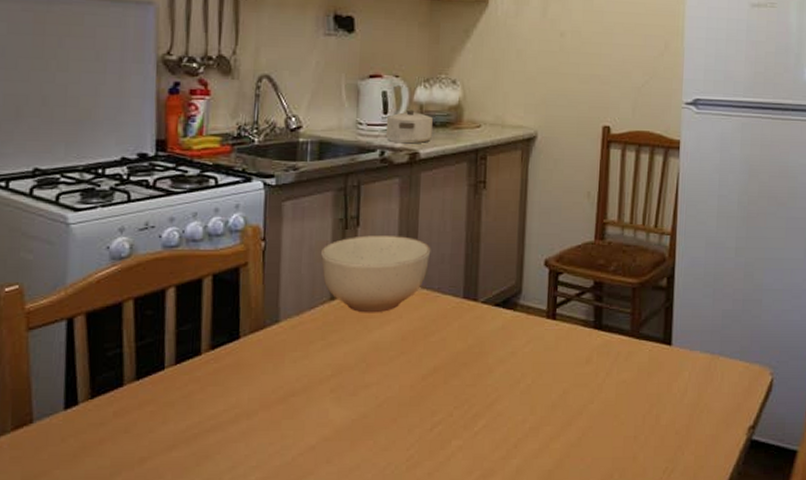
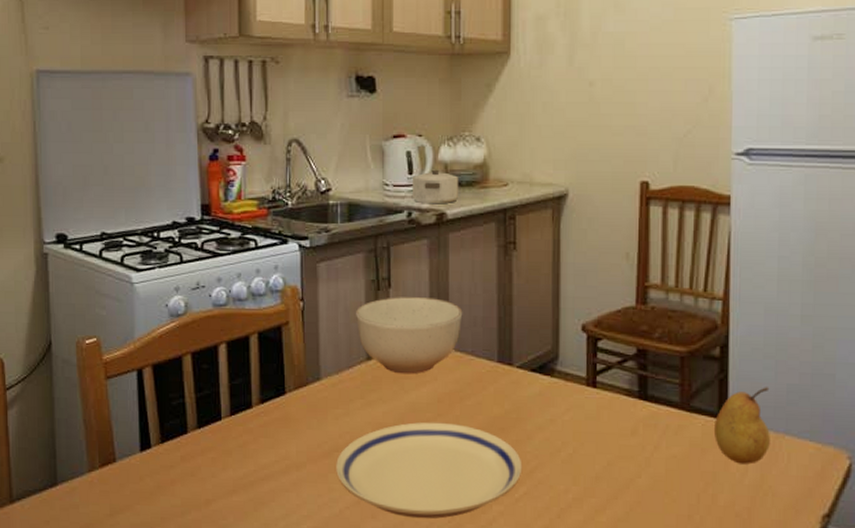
plate: none [291,360,483,460] -> present [336,422,523,519]
fruit: none [659,313,708,385] -> present [713,387,770,465]

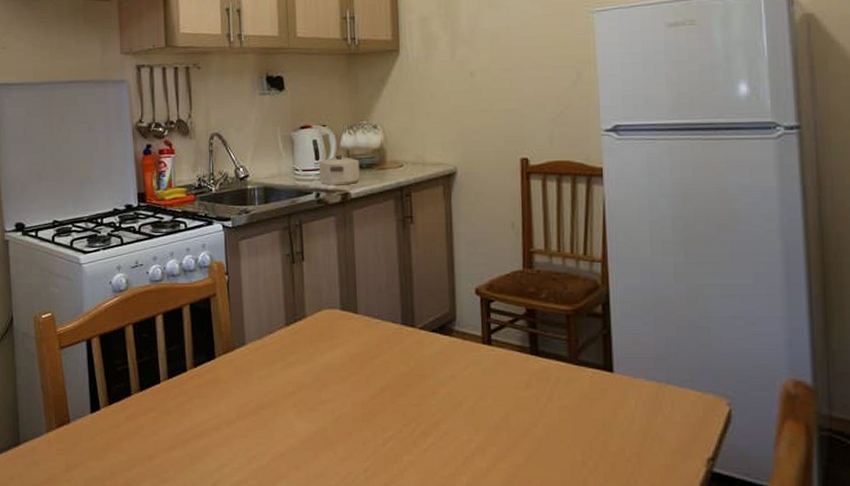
plate: present [336,422,523,519] -> none [262,380,429,469]
bowl: present [355,296,463,374] -> none [273,267,369,338]
fruit: present [713,387,770,465] -> none [600,340,654,413]

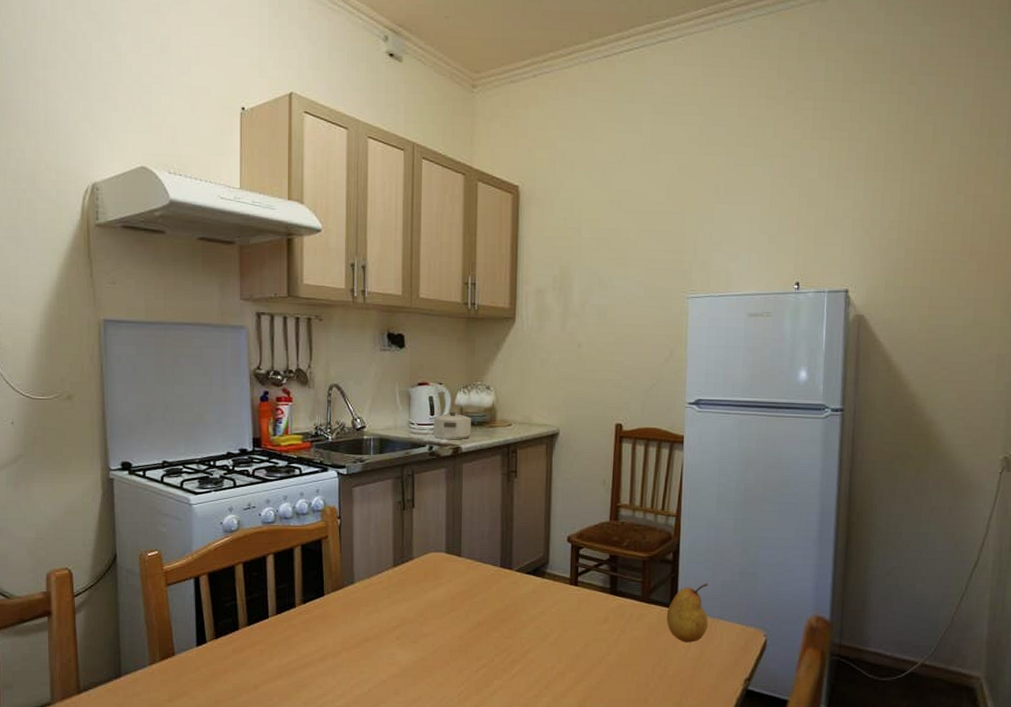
fruit: none [600,340,654,413] -> present [666,583,709,643]

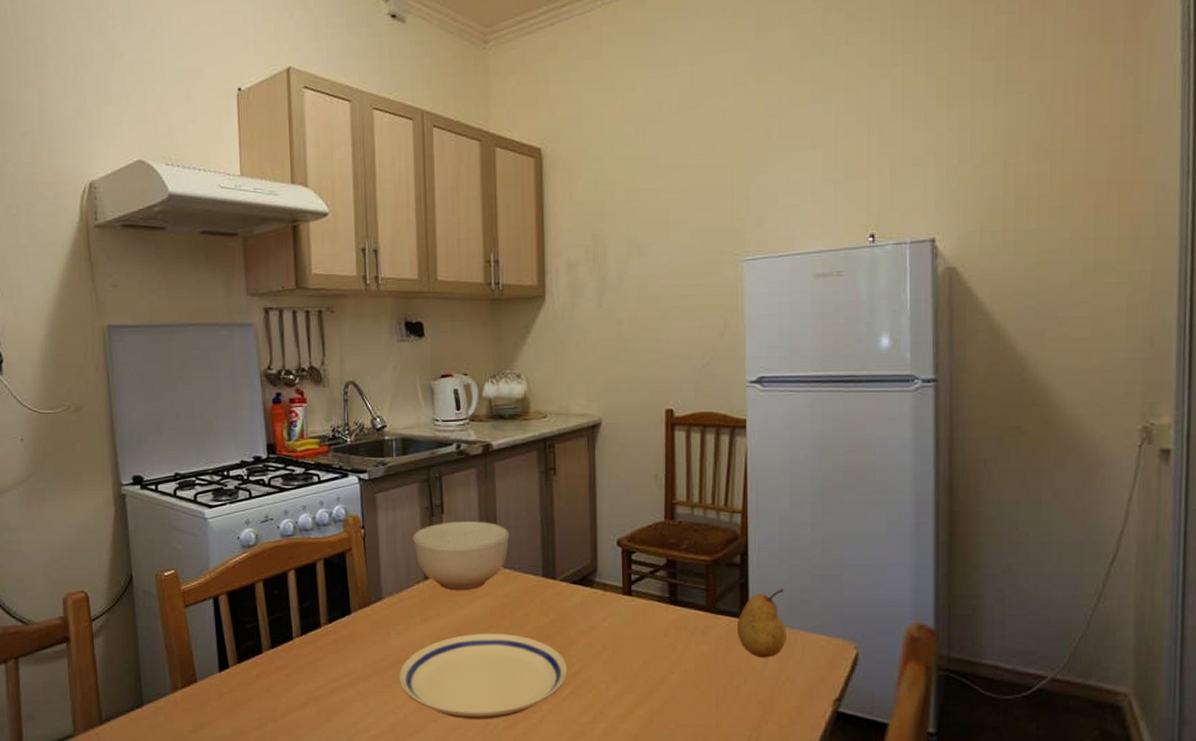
plate: none [366,616,518,694] -> present [399,633,568,720]
bowl: none [384,514,473,578] -> present [412,520,510,591]
cooking pot: present [433,411,472,440] -> none [459,405,503,437]

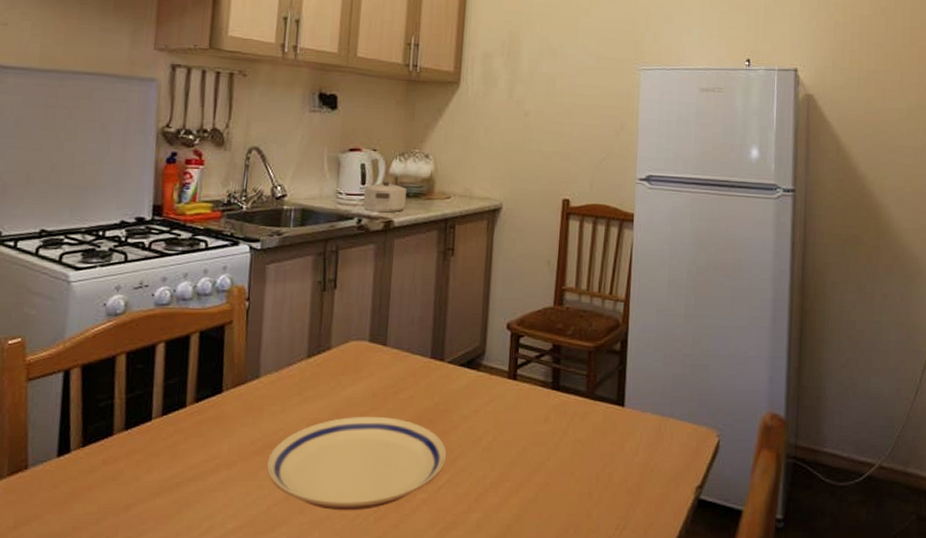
bowl: present [412,520,510,591] -> none [299,296,402,371]
cooking pot: none [459,405,503,437] -> present [362,181,407,213]
fruit: present [736,588,786,658] -> none [612,376,659,445]

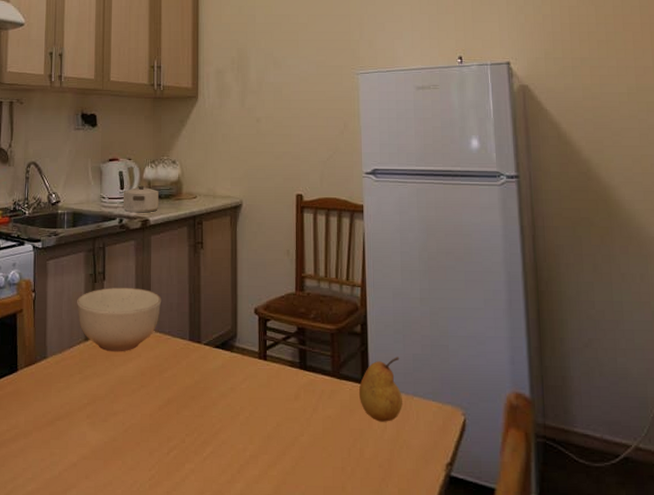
plate: present [267,416,447,511] -> none [57,392,209,478]
bowl: none [299,296,402,371] -> present [76,287,162,352]
fruit: none [612,376,659,445] -> present [358,357,402,422]

